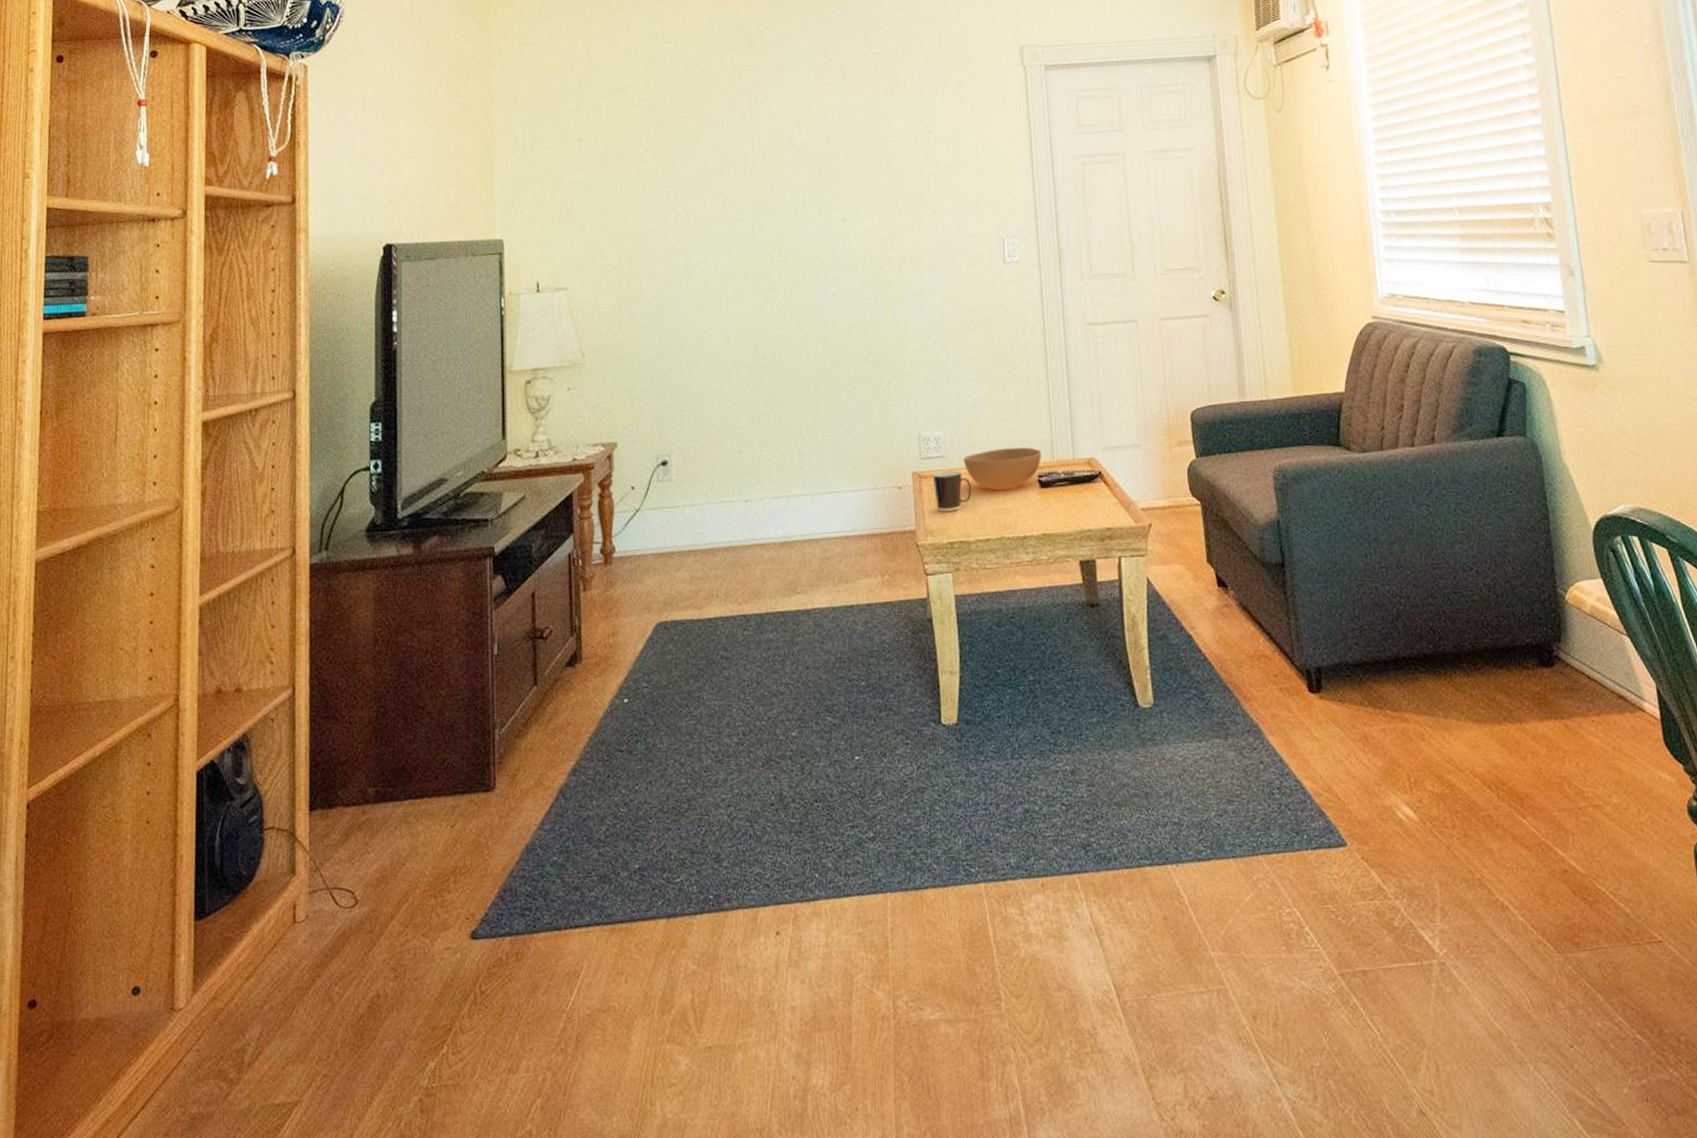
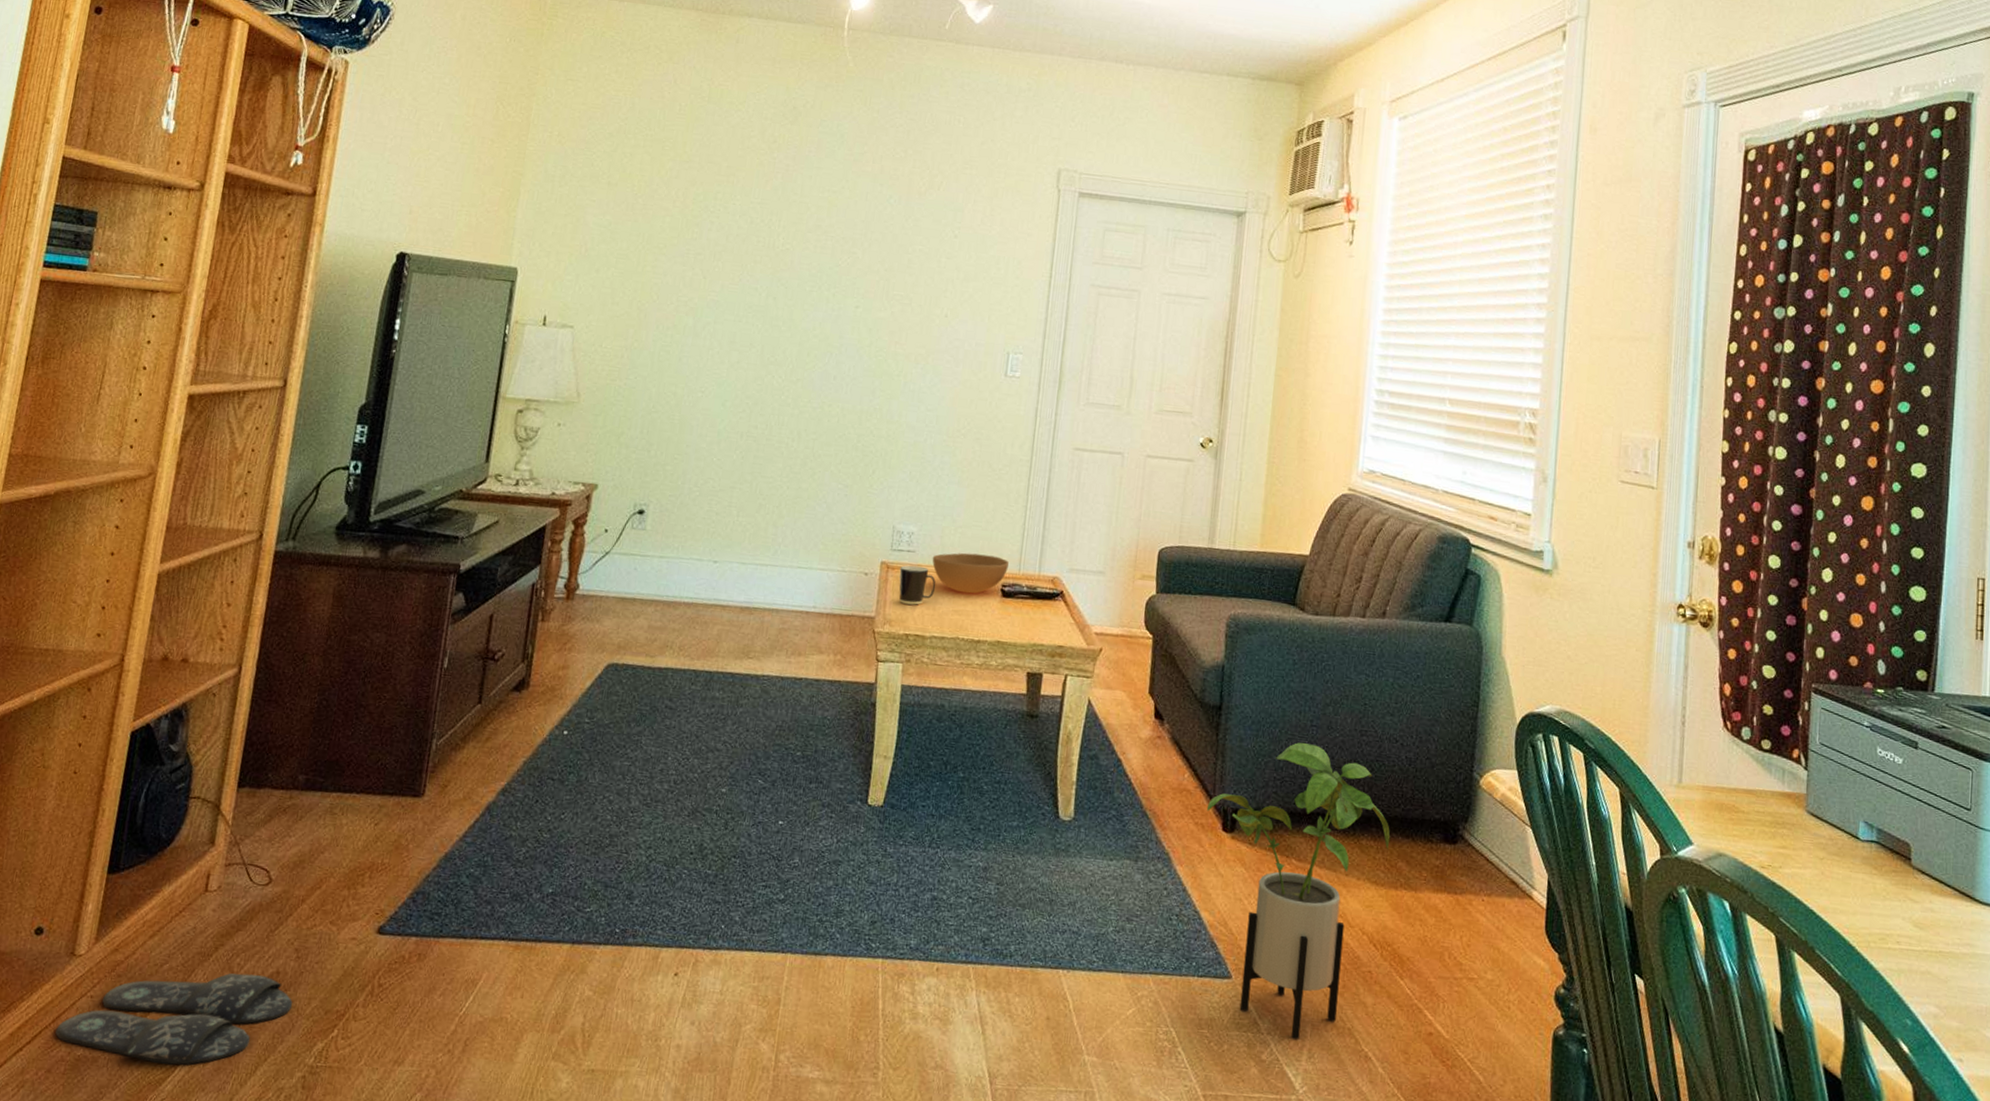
slippers: none [167,1001,397,1109] -> present [55,973,292,1065]
house plant: none [1288,586,1484,899] -> present [1206,742,1391,1040]

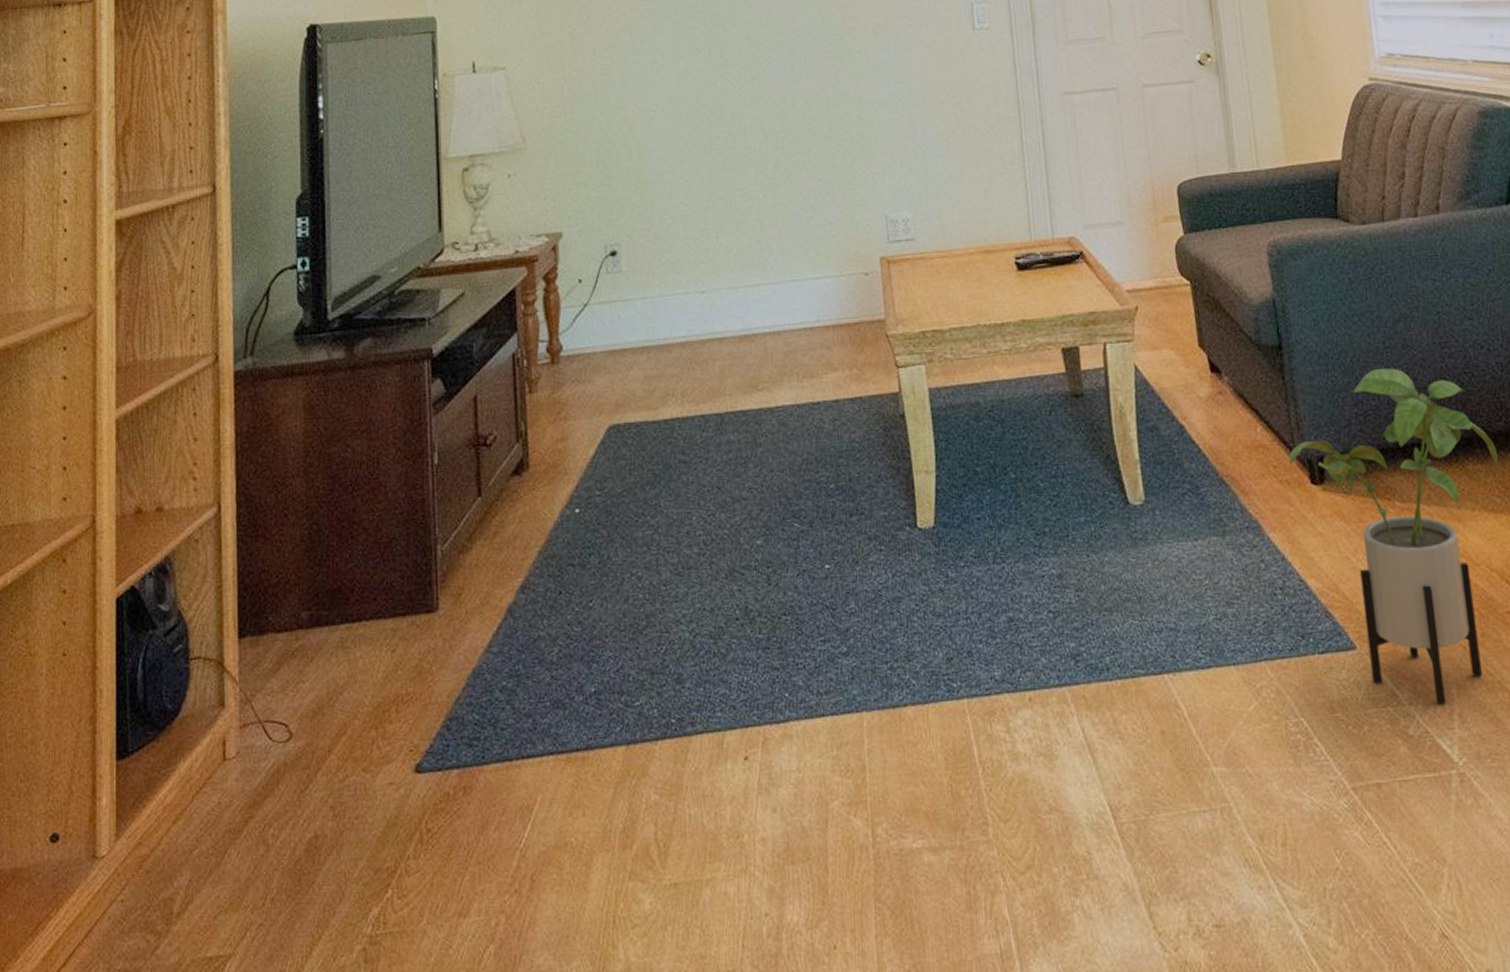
slippers: present [55,973,292,1065] -> none [90,843,337,963]
mug: present [898,565,936,605] -> none [901,254,945,299]
bowl: present [932,552,1009,594] -> none [934,227,1018,275]

